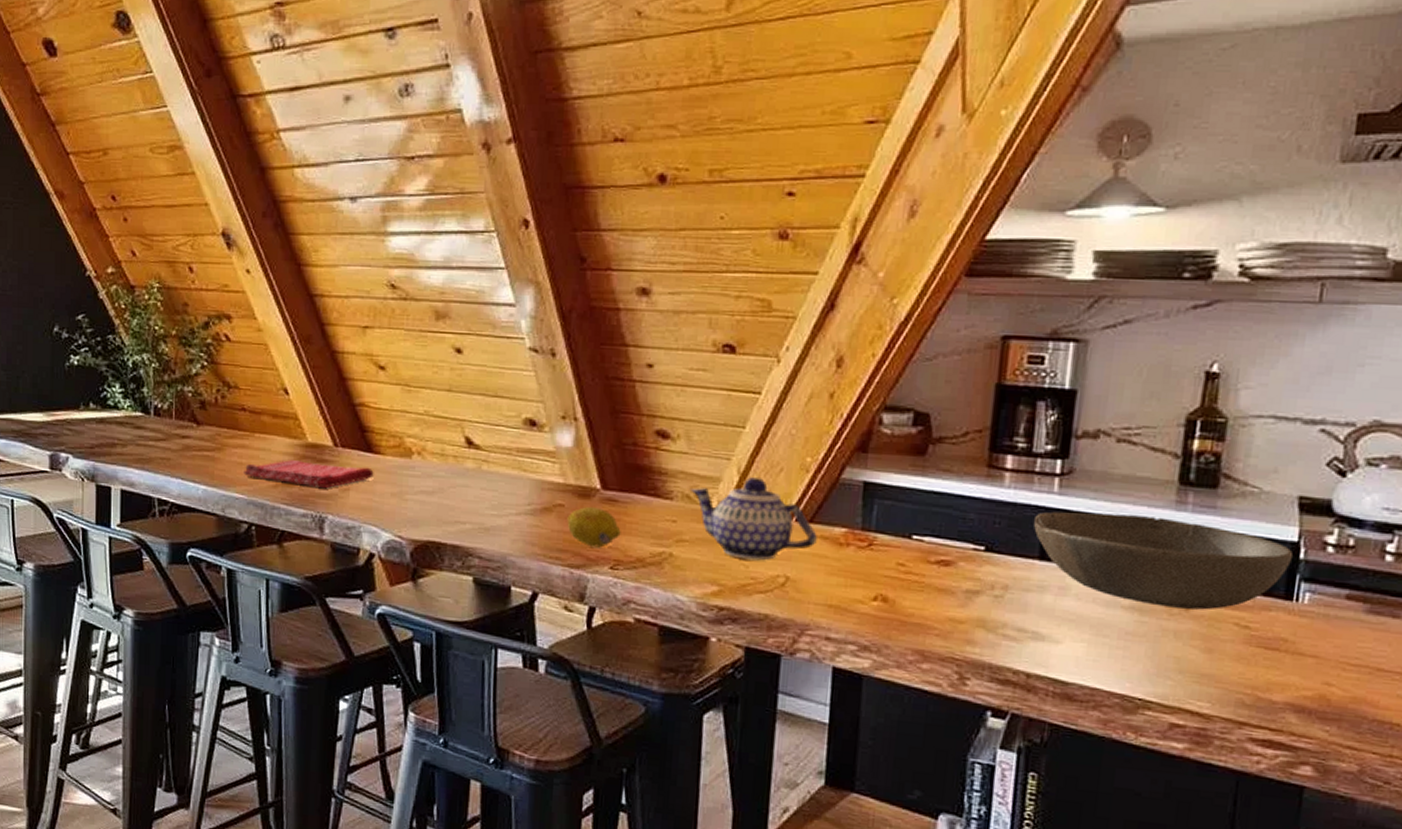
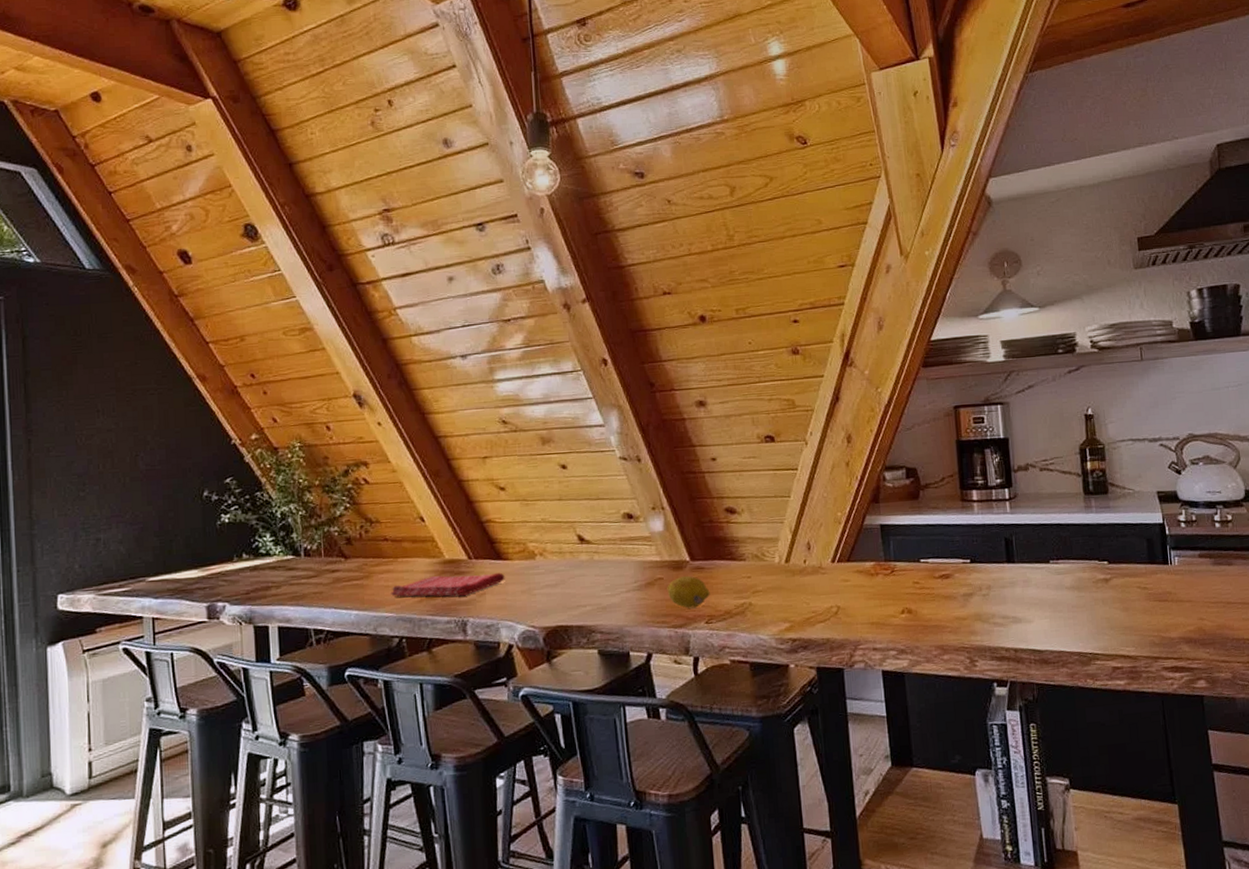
teapot: present [689,477,817,561] -> none [757,533,855,598]
bowl: present [1034,511,1293,610] -> none [999,519,1162,583]

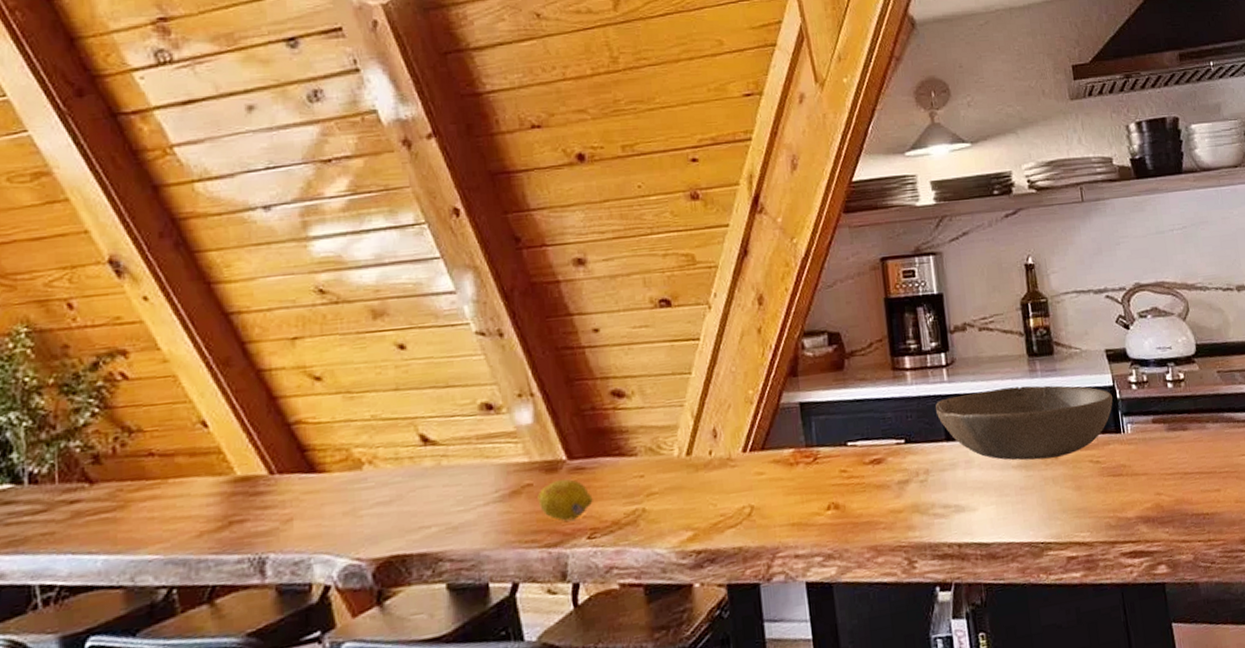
dish towel: present [391,572,505,597] -> none [157,489,320,532]
bowl: none [999,519,1162,583] -> present [936,385,1113,461]

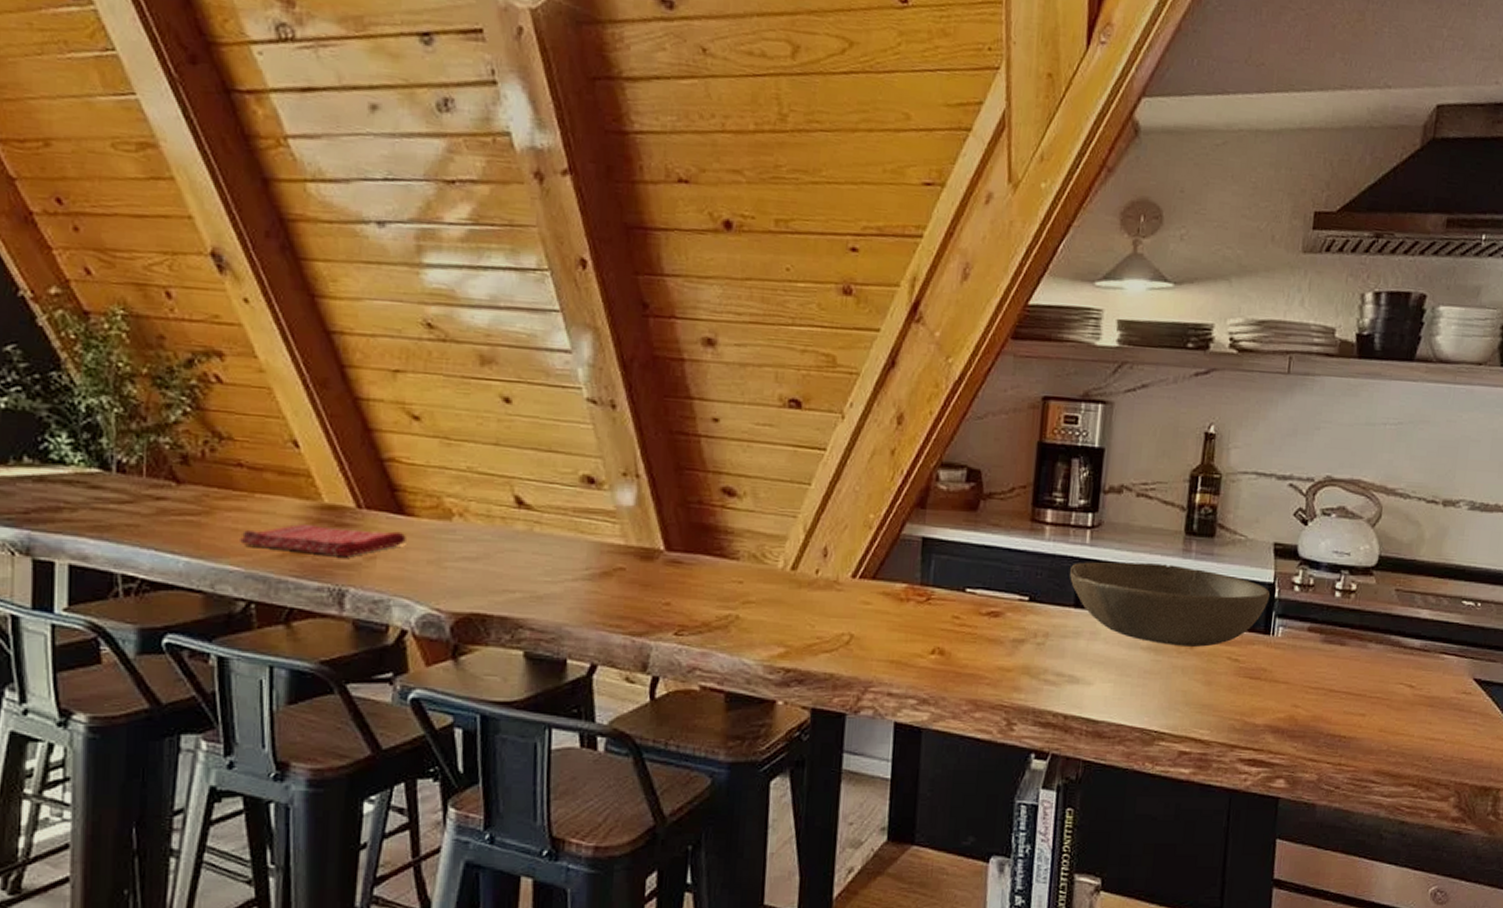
dish towel: none [157,489,320,532] -> present [240,524,406,556]
fruit: present [537,479,593,521] -> none [628,569,686,613]

